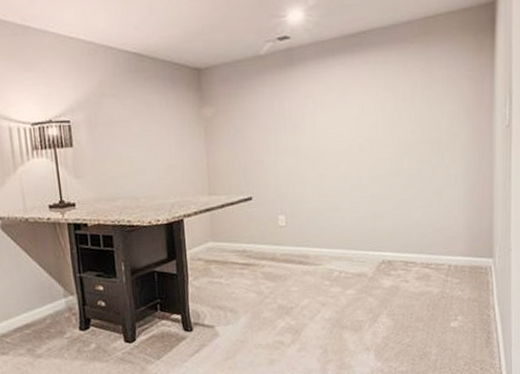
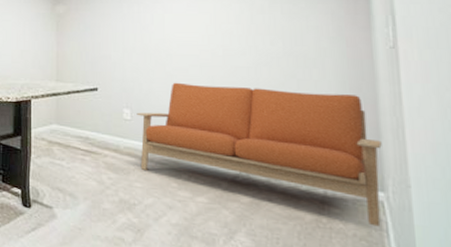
sofa: none [291,174,494,288] -> present [136,82,382,227]

